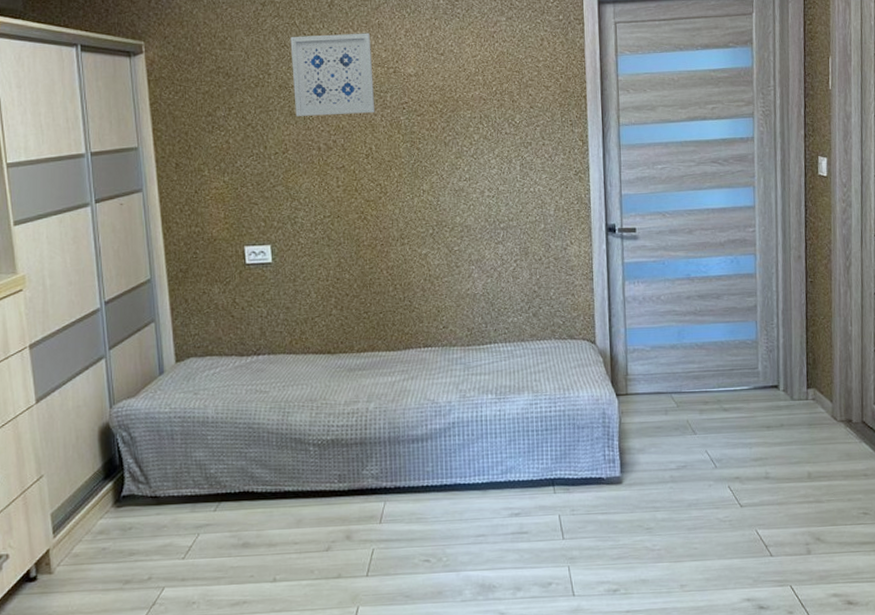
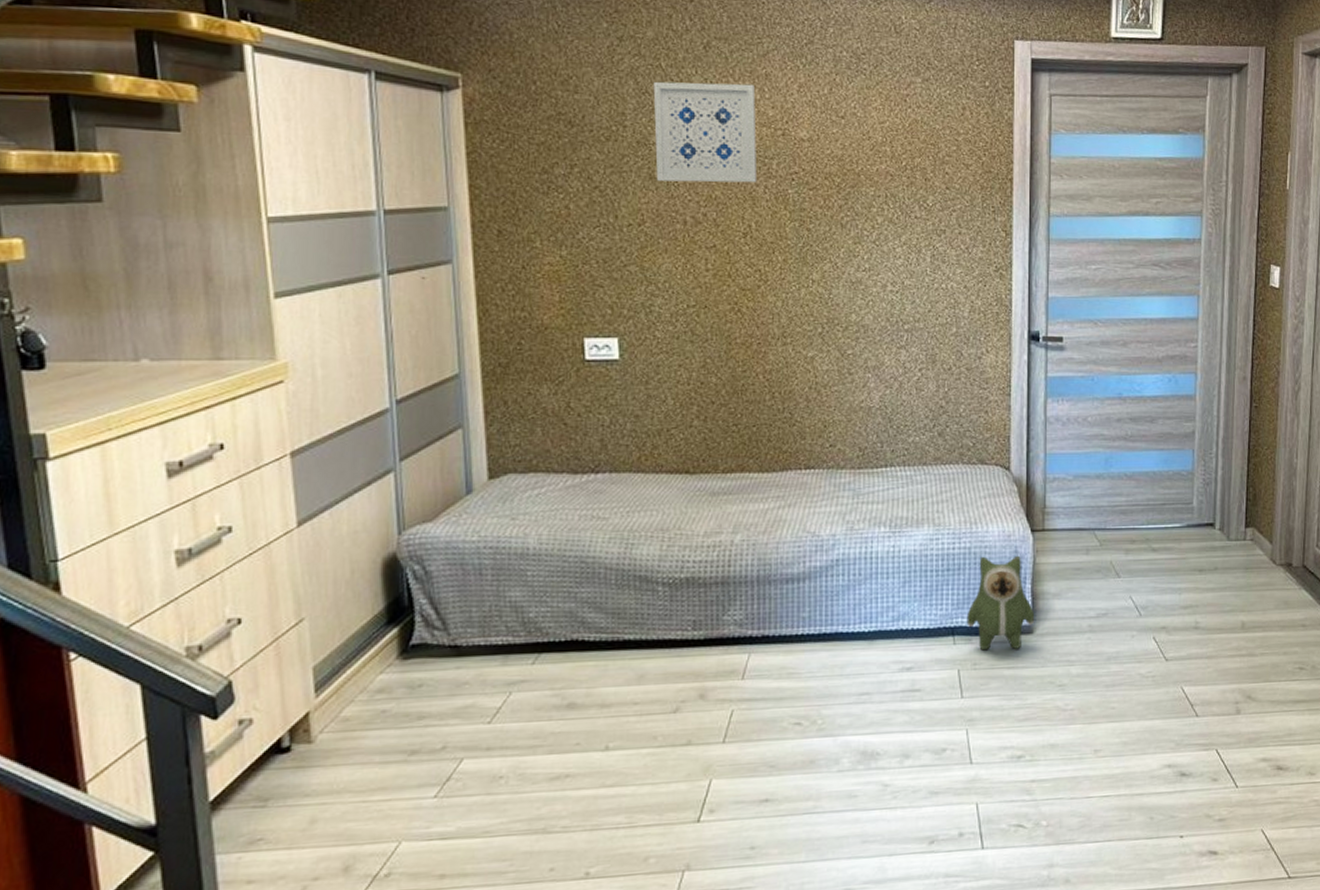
plush toy: none [564,416,623,499] -> present [966,555,1035,651]

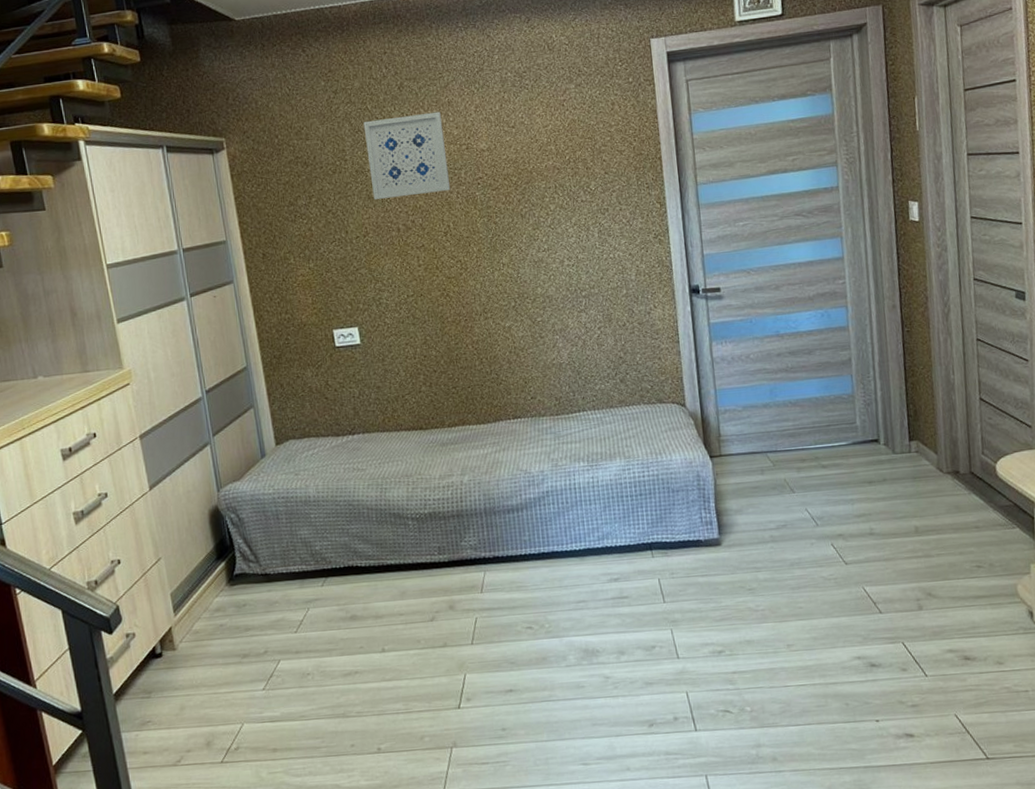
plush toy: present [966,555,1035,651] -> none [661,479,721,562]

